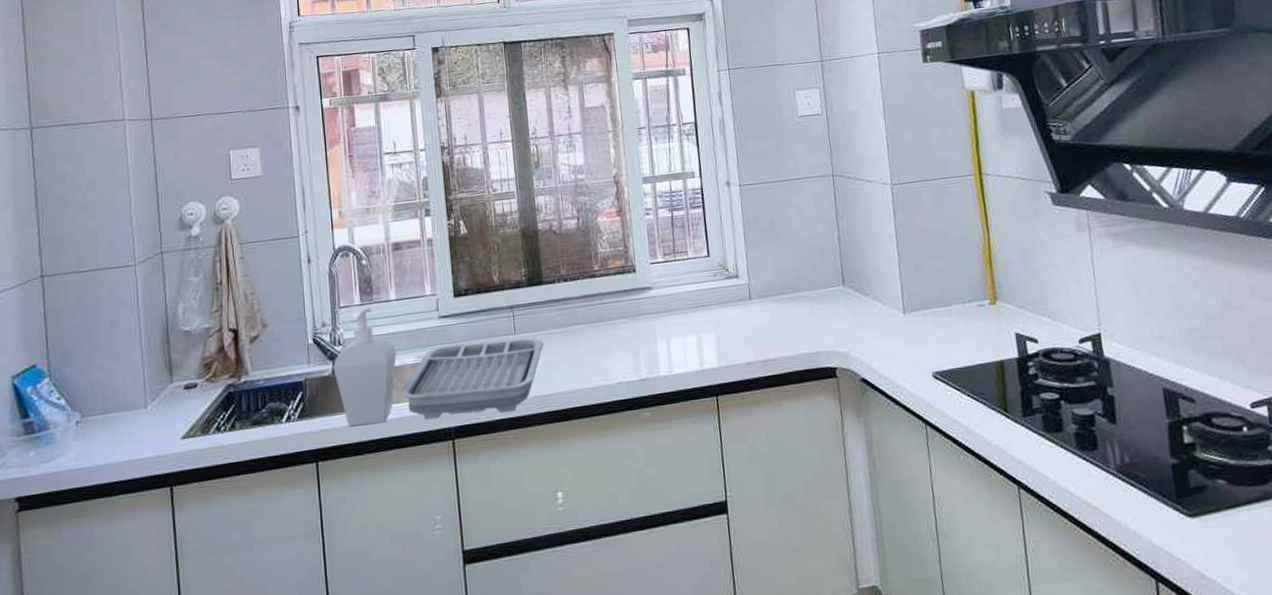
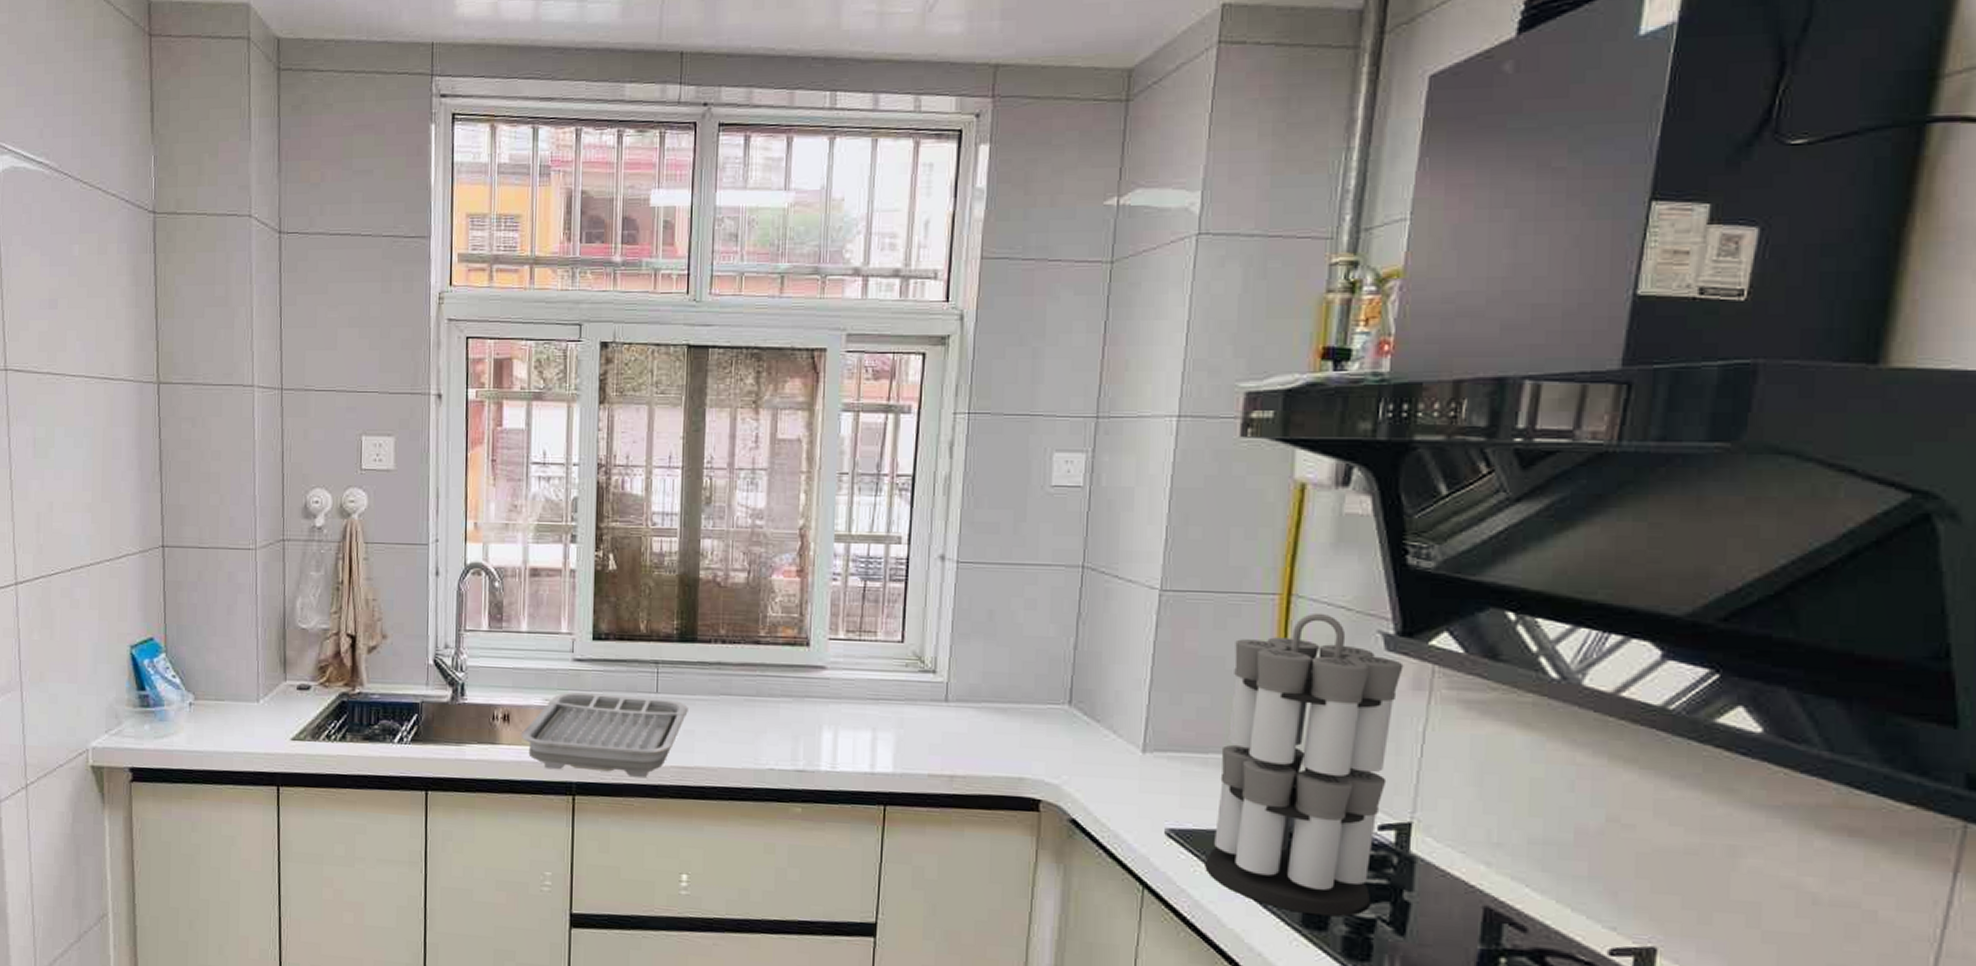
soap bottle: present [333,308,397,426] -> none [452,634,522,763]
spice rack: none [951,184,1088,421] -> present [1205,612,1404,917]

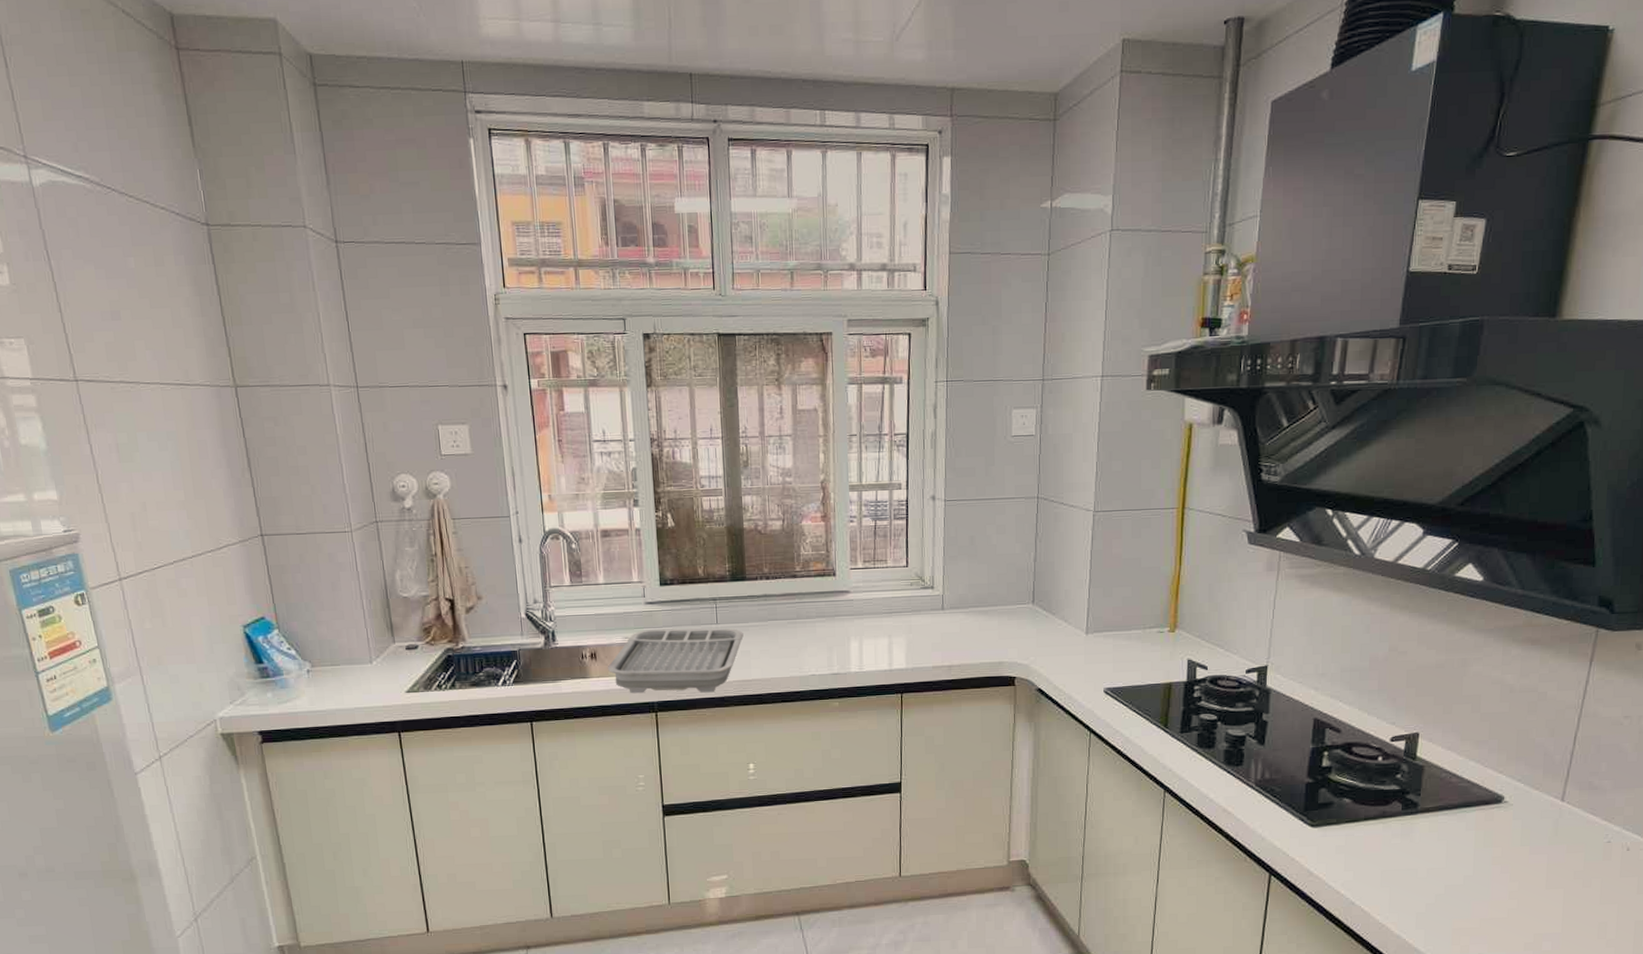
spice rack: present [1205,612,1404,917] -> none [1132,520,1261,738]

